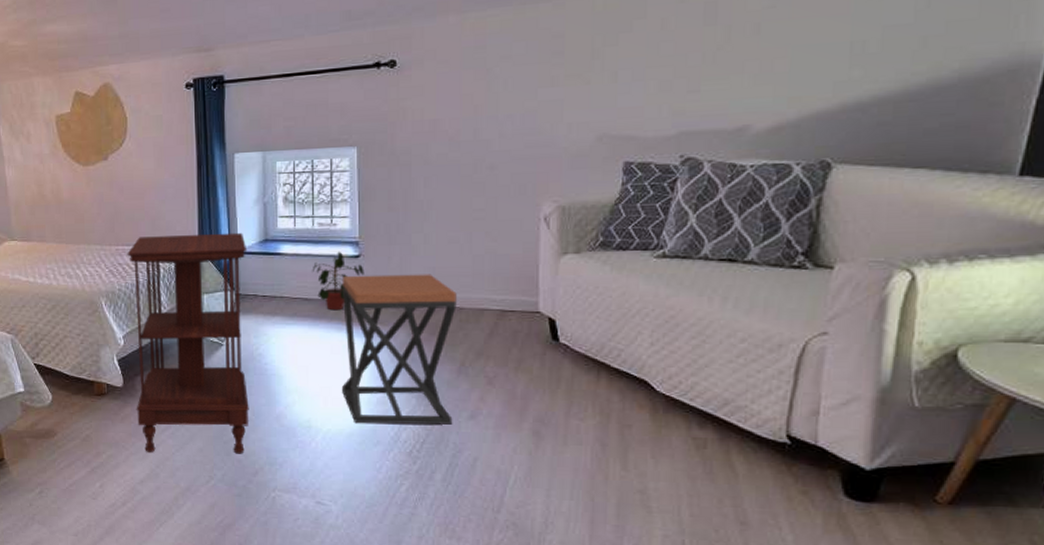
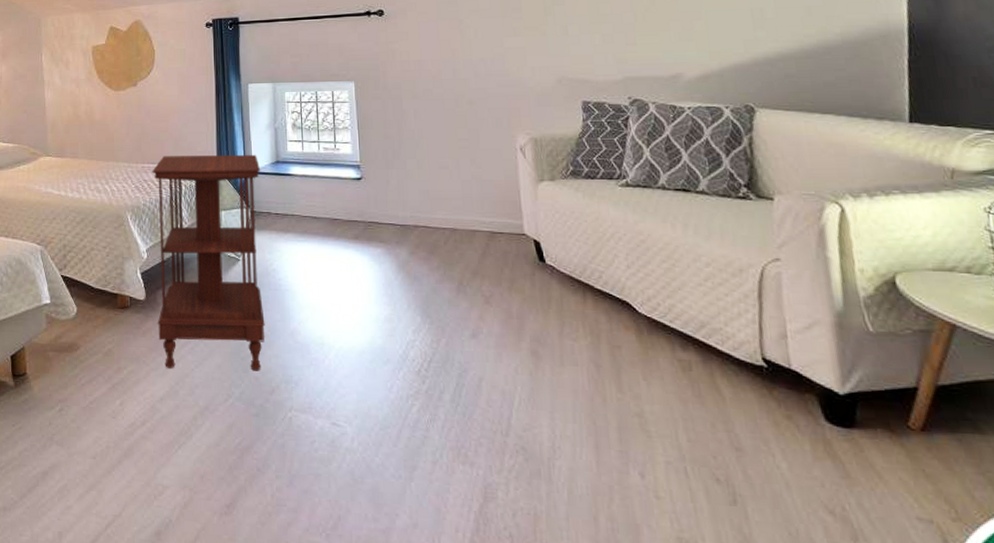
potted plant: present [312,251,364,311] -> none [319,173,367,229]
stool: present [342,274,457,425] -> none [347,196,456,343]

